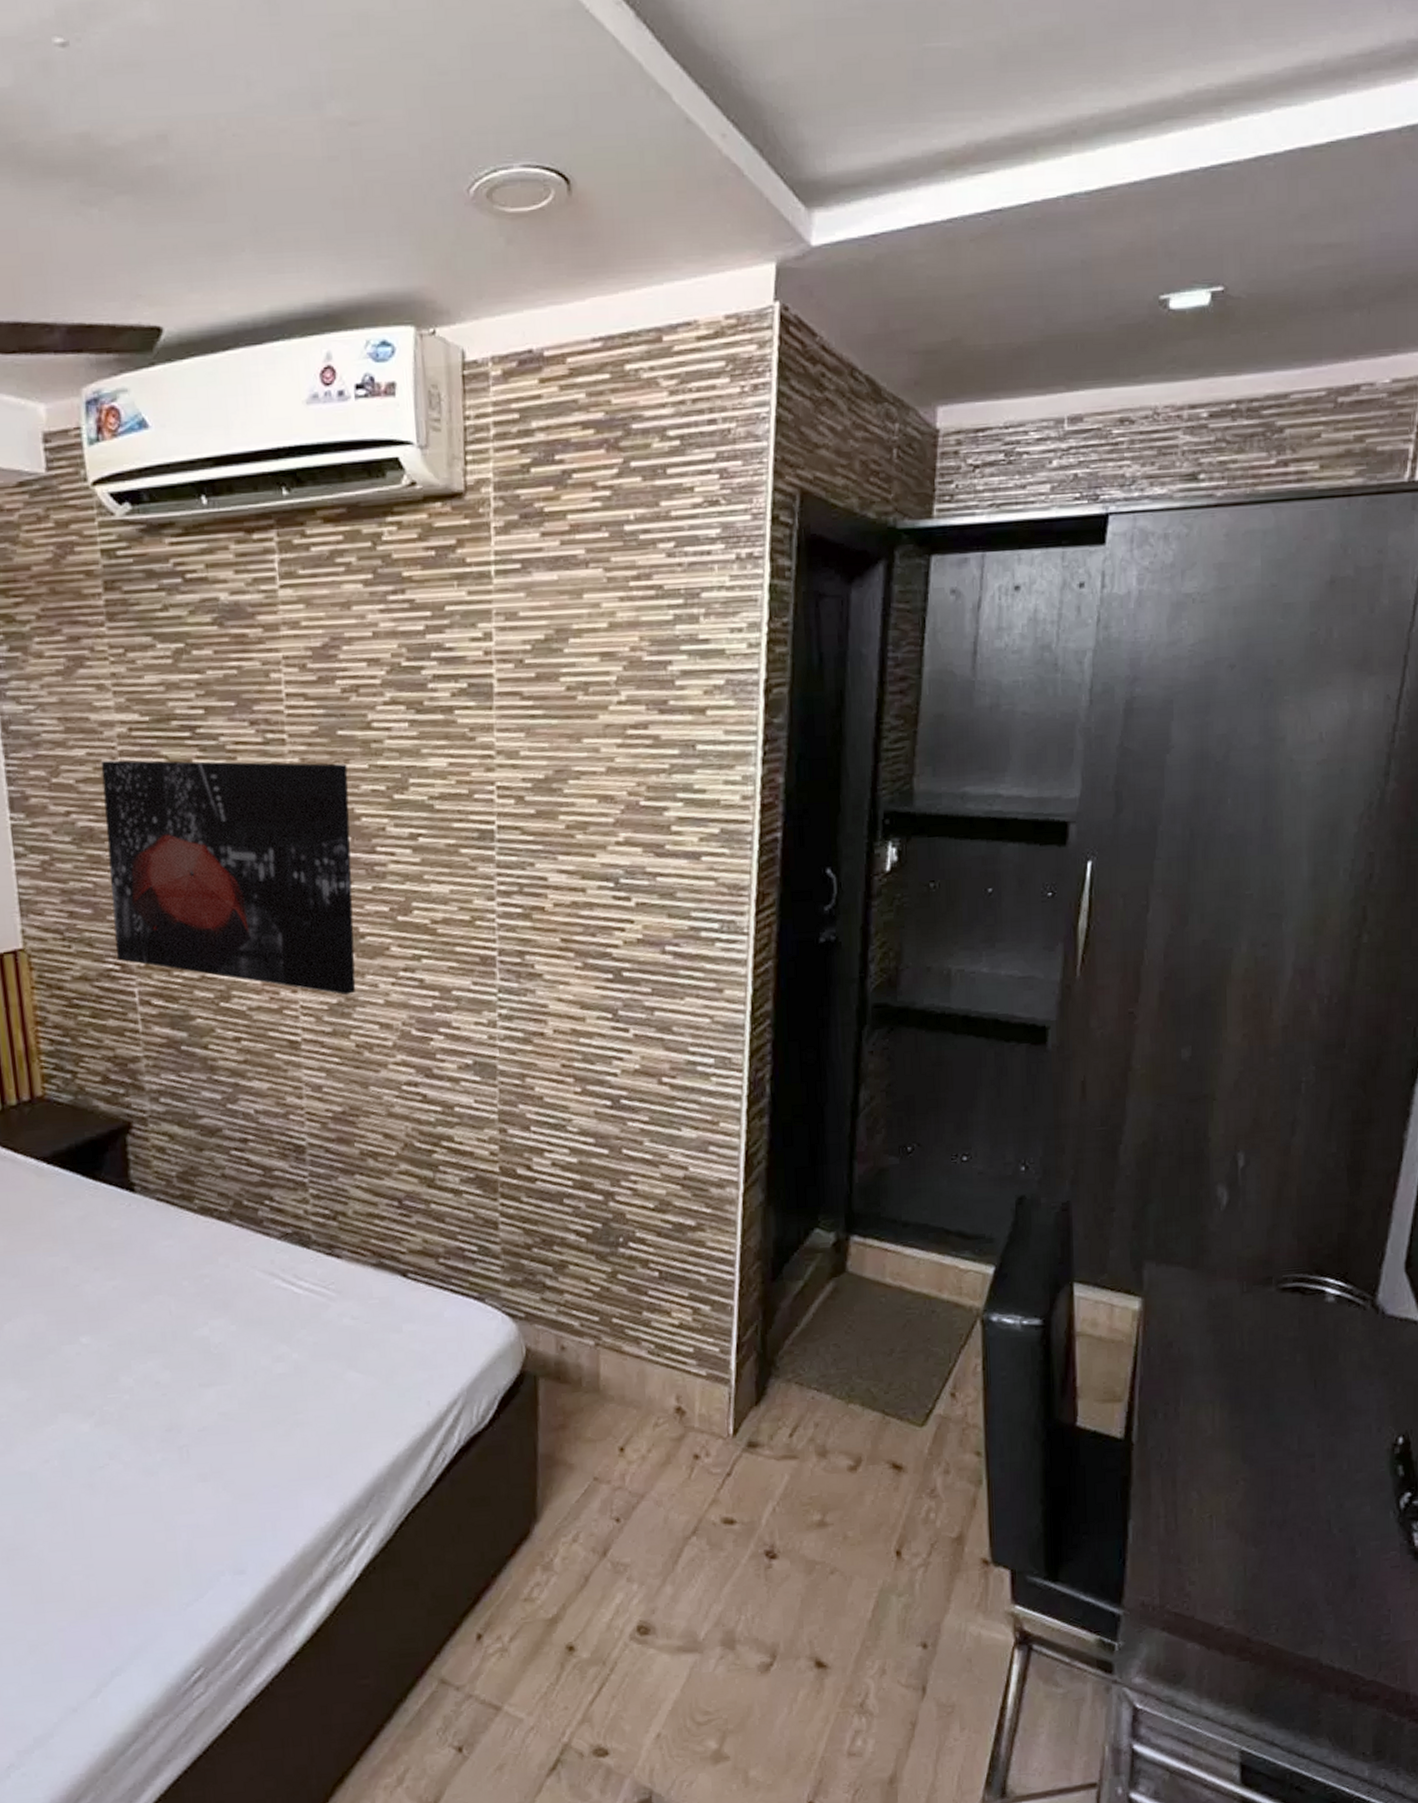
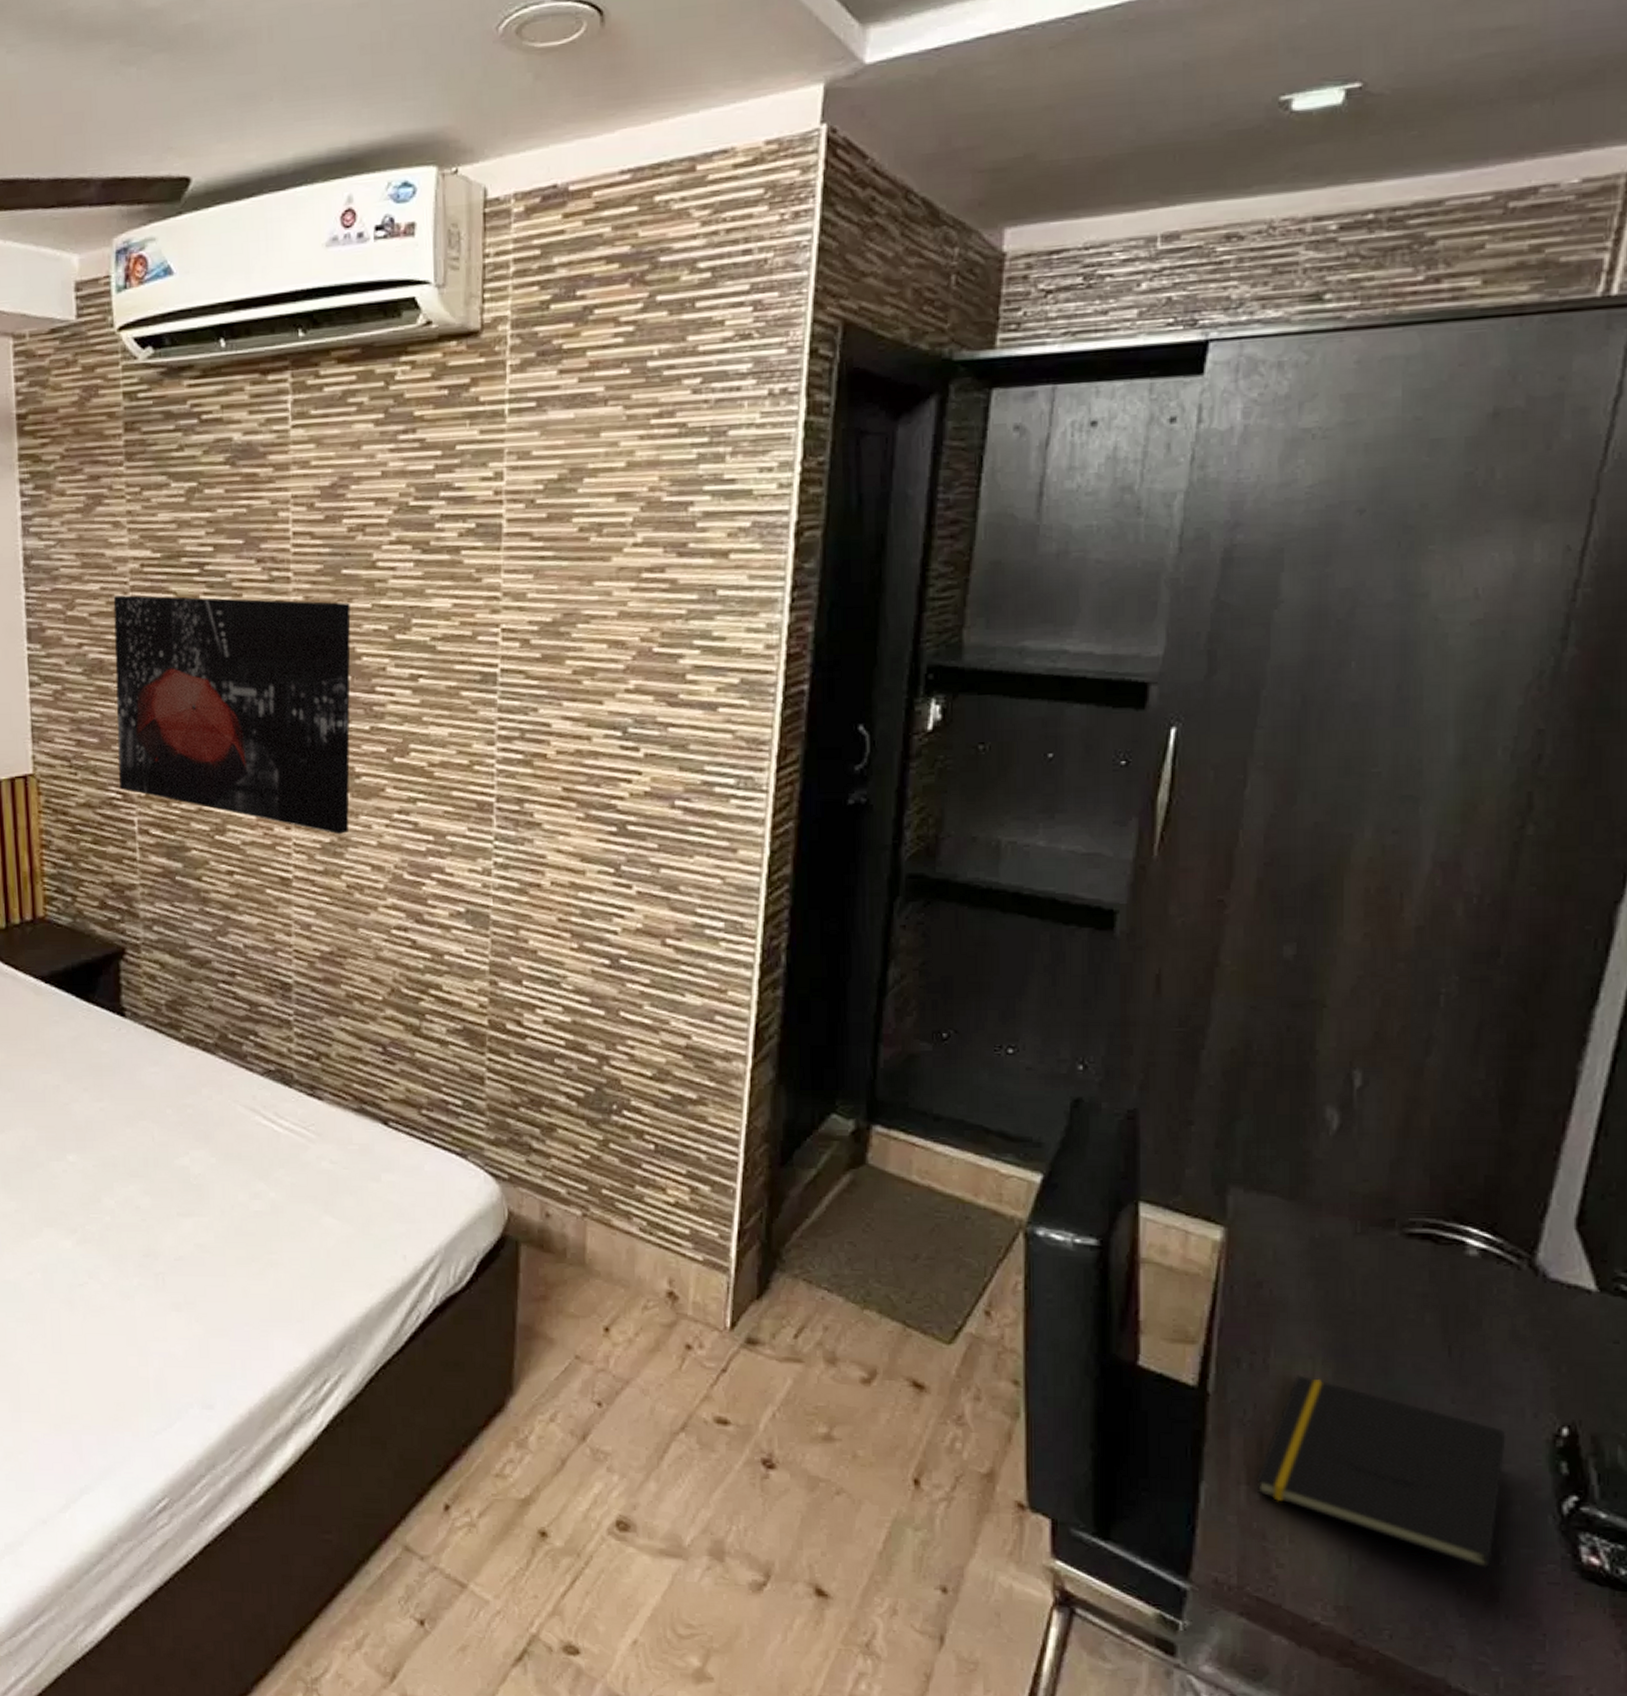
notepad: none [1172,1418,1358,1563] -> present [1256,1375,1507,1569]

